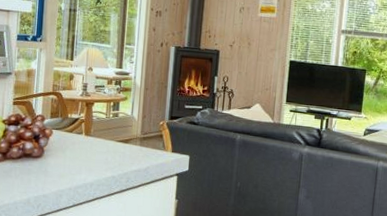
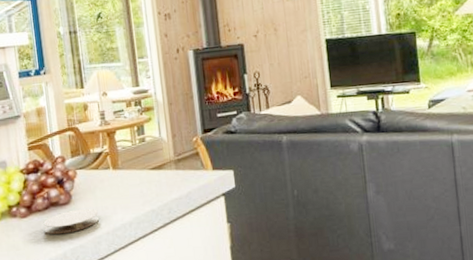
coaster: none [14,163,65,183] -> present [43,208,99,235]

